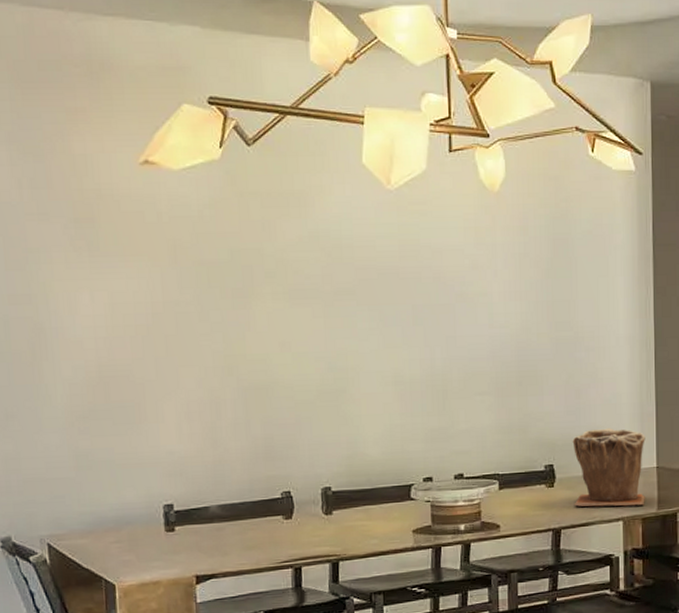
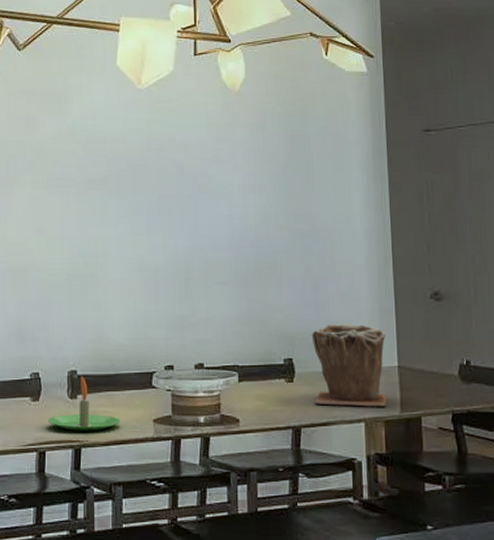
candle: none [301,493,379,546] -> present [47,377,121,431]

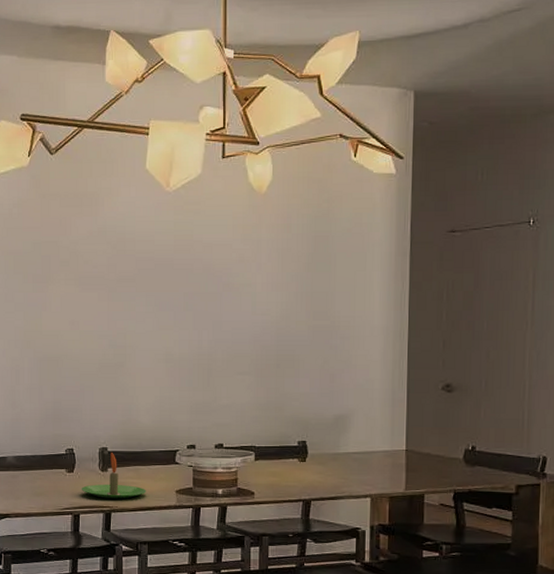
plant pot: present [311,323,387,407] -> none [324,411,396,485]

